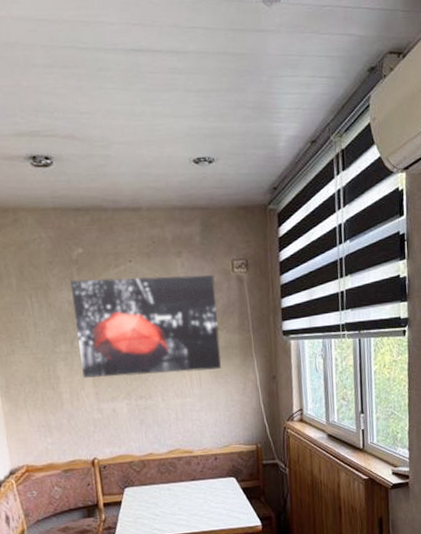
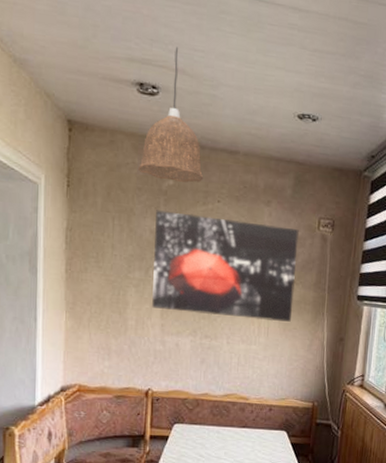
pendant lamp: none [46,113,111,249] -> present [138,46,204,183]

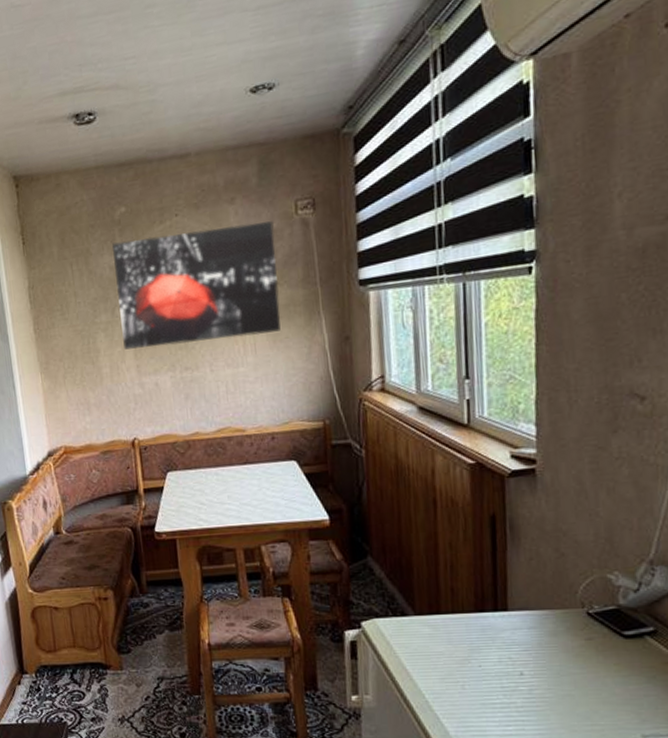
pendant lamp: present [138,46,204,183] -> none [87,62,156,210]

